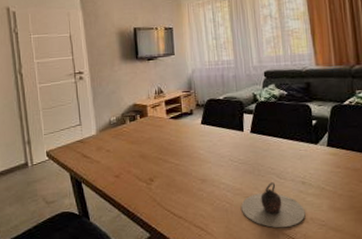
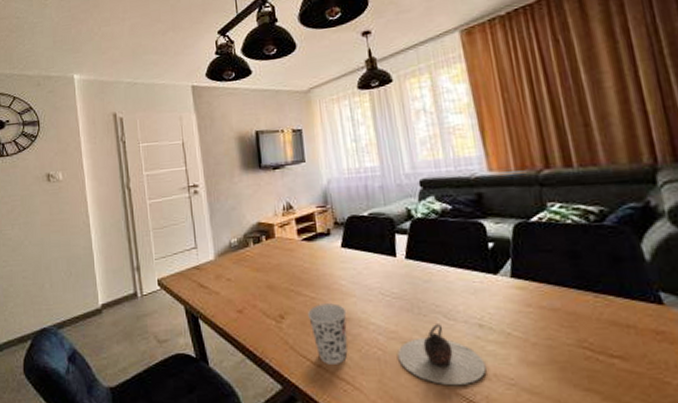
cup: none [172,168,204,216] -> present [307,303,348,364]

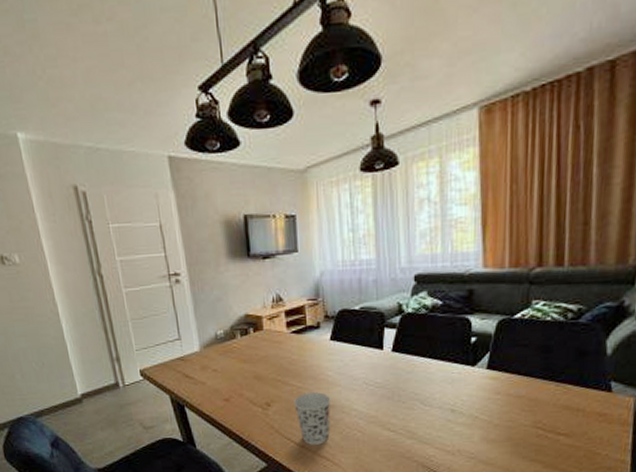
teapot: present [397,324,486,386] -> none [376,410,452,460]

